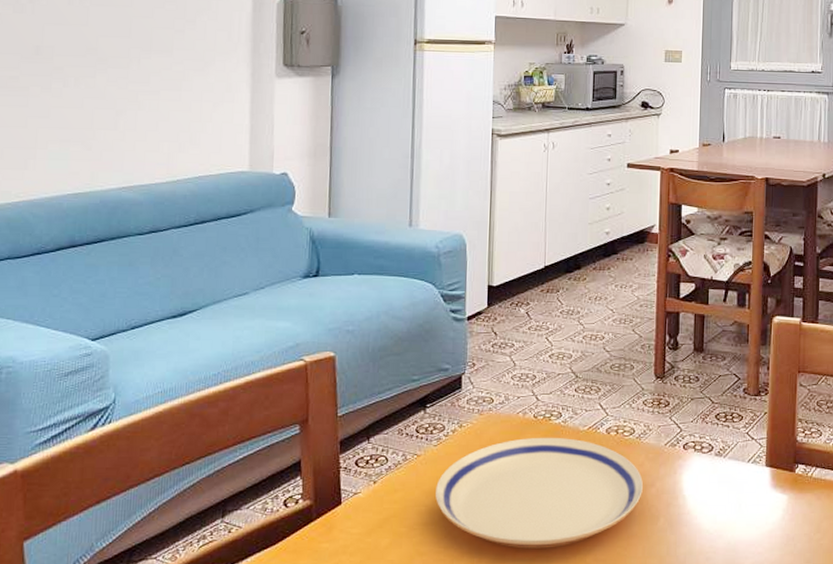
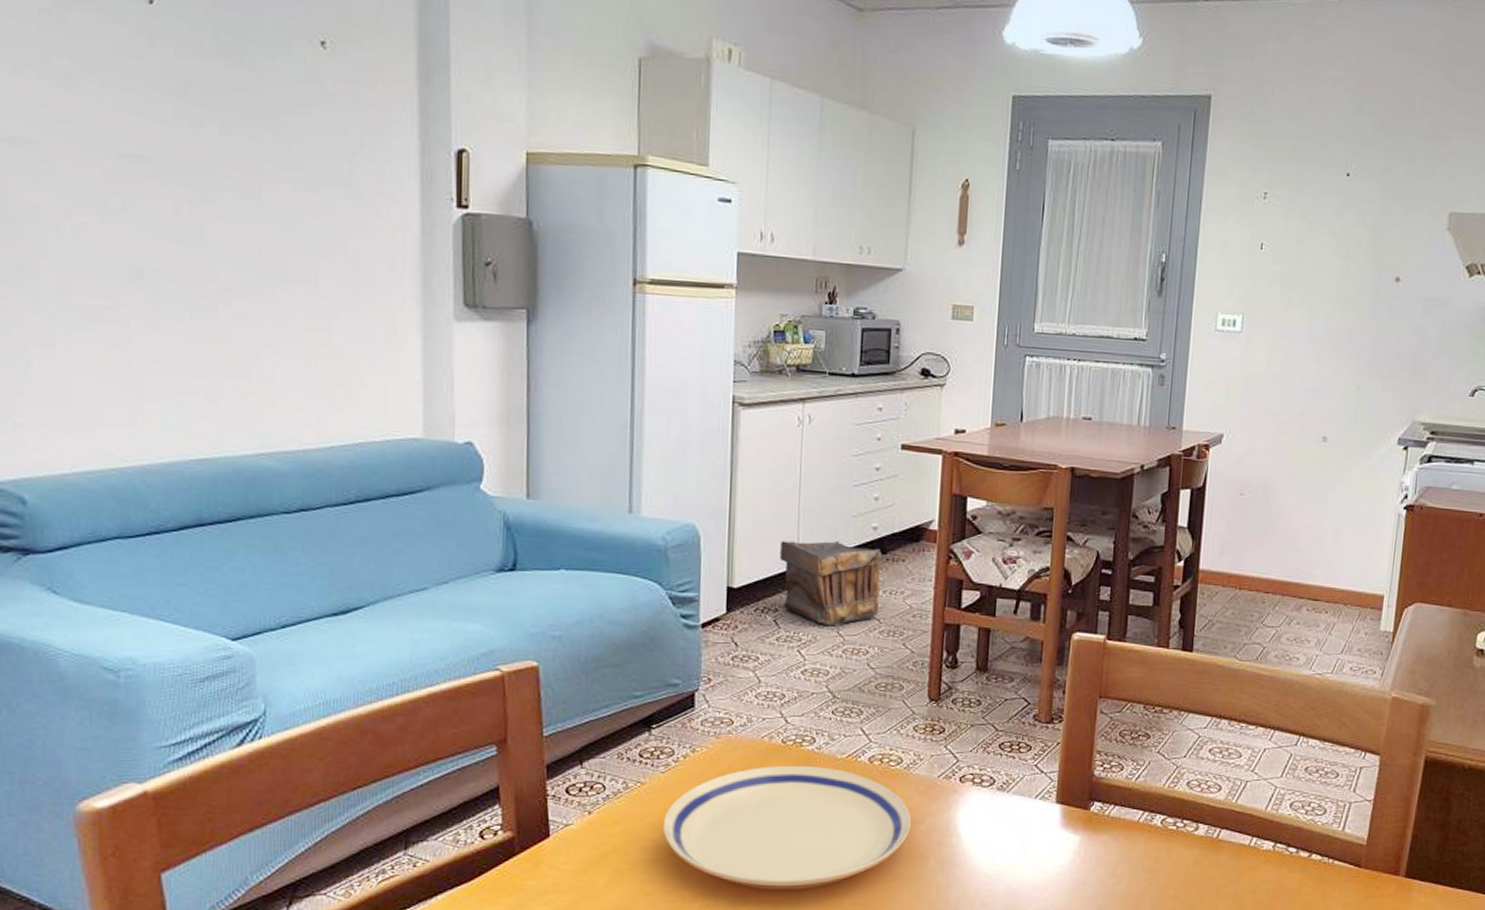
pouch: none [531,244,613,317] -> present [780,540,882,627]

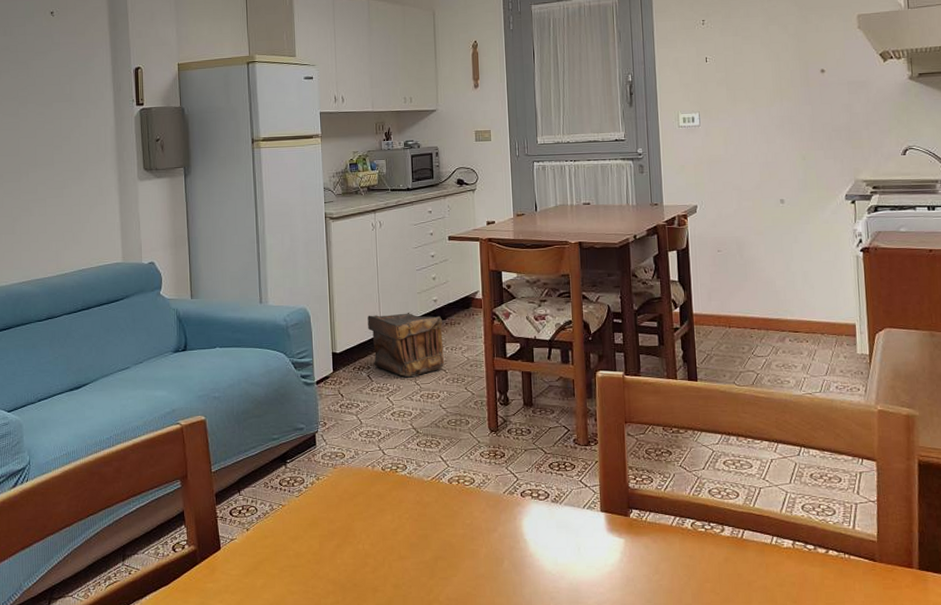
plate: present [663,765,911,890] -> none [301,487,486,589]

